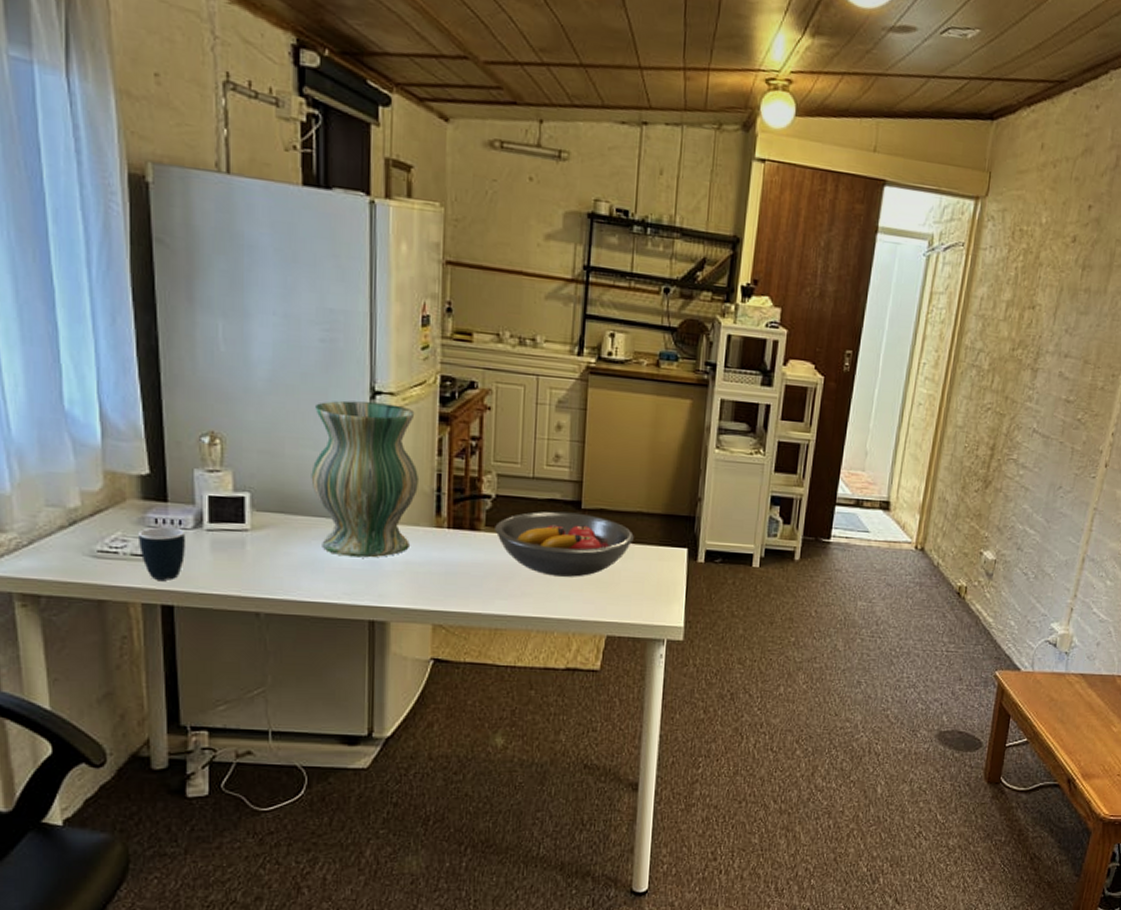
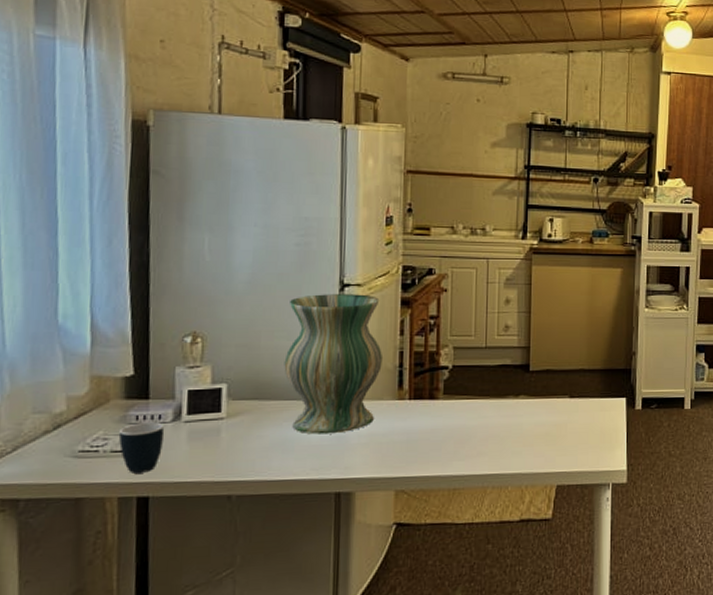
fruit bowl: present [495,511,634,577] -> none [452,375,578,434]

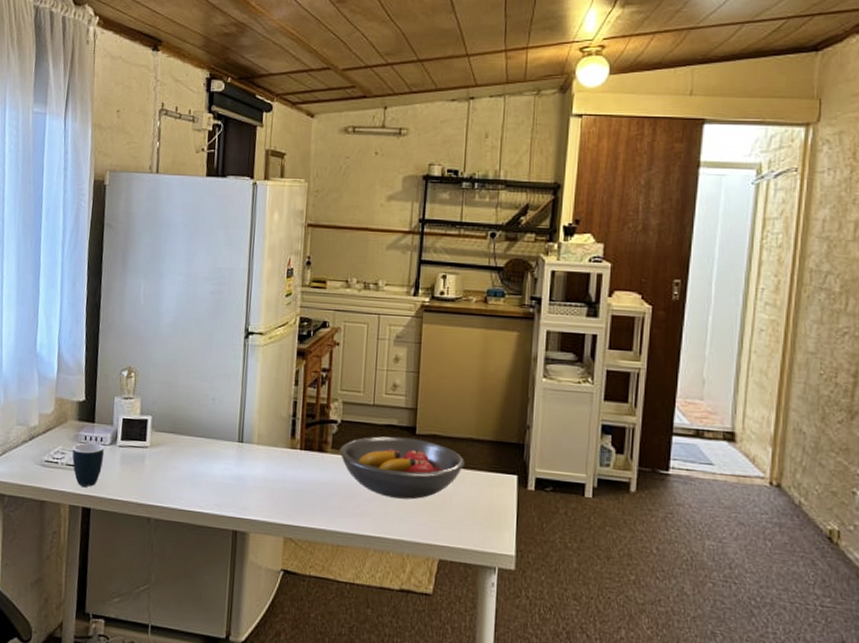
vase: present [284,294,384,435] -> none [196,340,279,474]
fruit bowl: none [452,375,578,434] -> present [339,436,465,500]

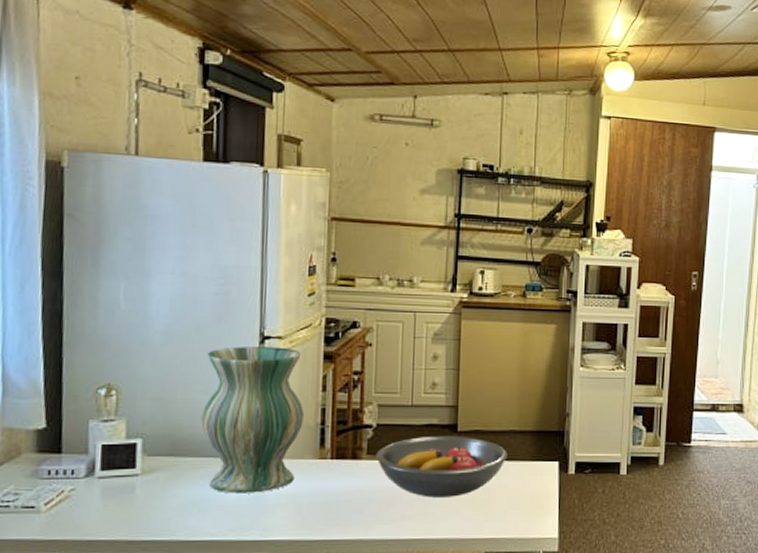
mug: present [72,442,104,487] -> none [30,478,78,530]
vase: none [196,340,279,474] -> present [201,346,305,494]

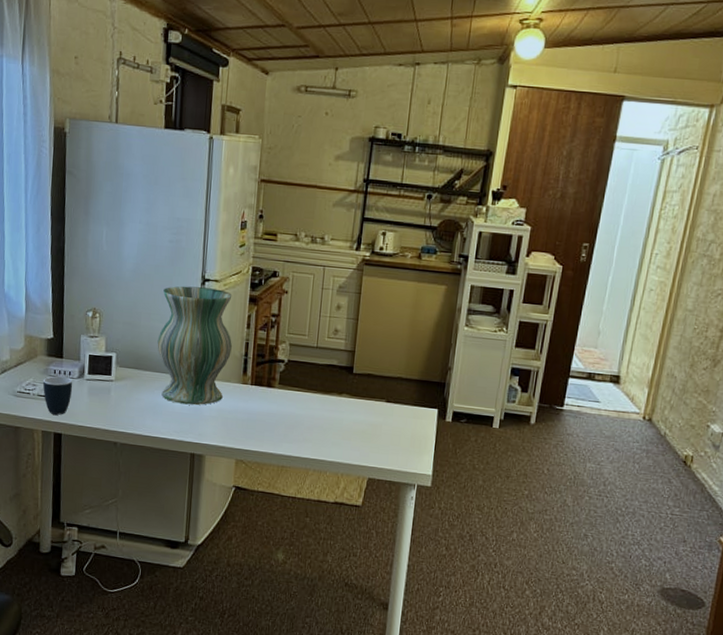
mug: none [30,478,78,530] -> present [42,376,73,415]
fruit bowl: present [376,435,508,498] -> none [286,374,394,429]

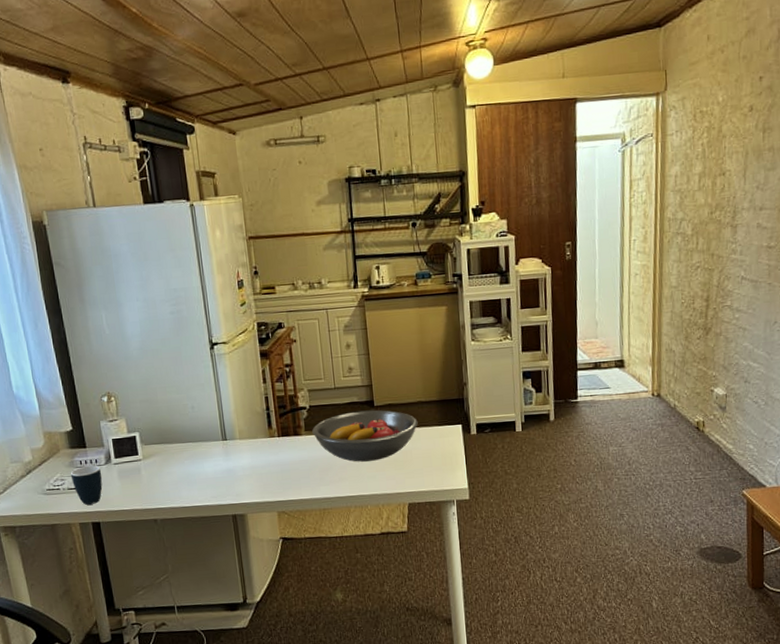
vase: present [157,286,233,406] -> none [174,350,253,470]
fruit bowl: none [286,374,394,429] -> present [312,409,418,462]

